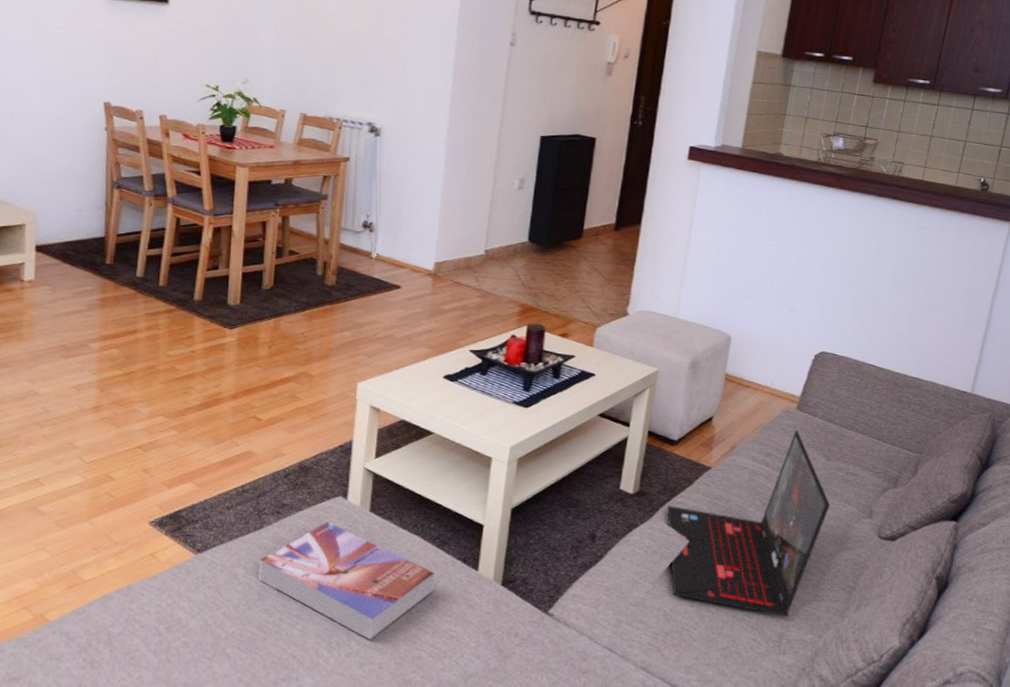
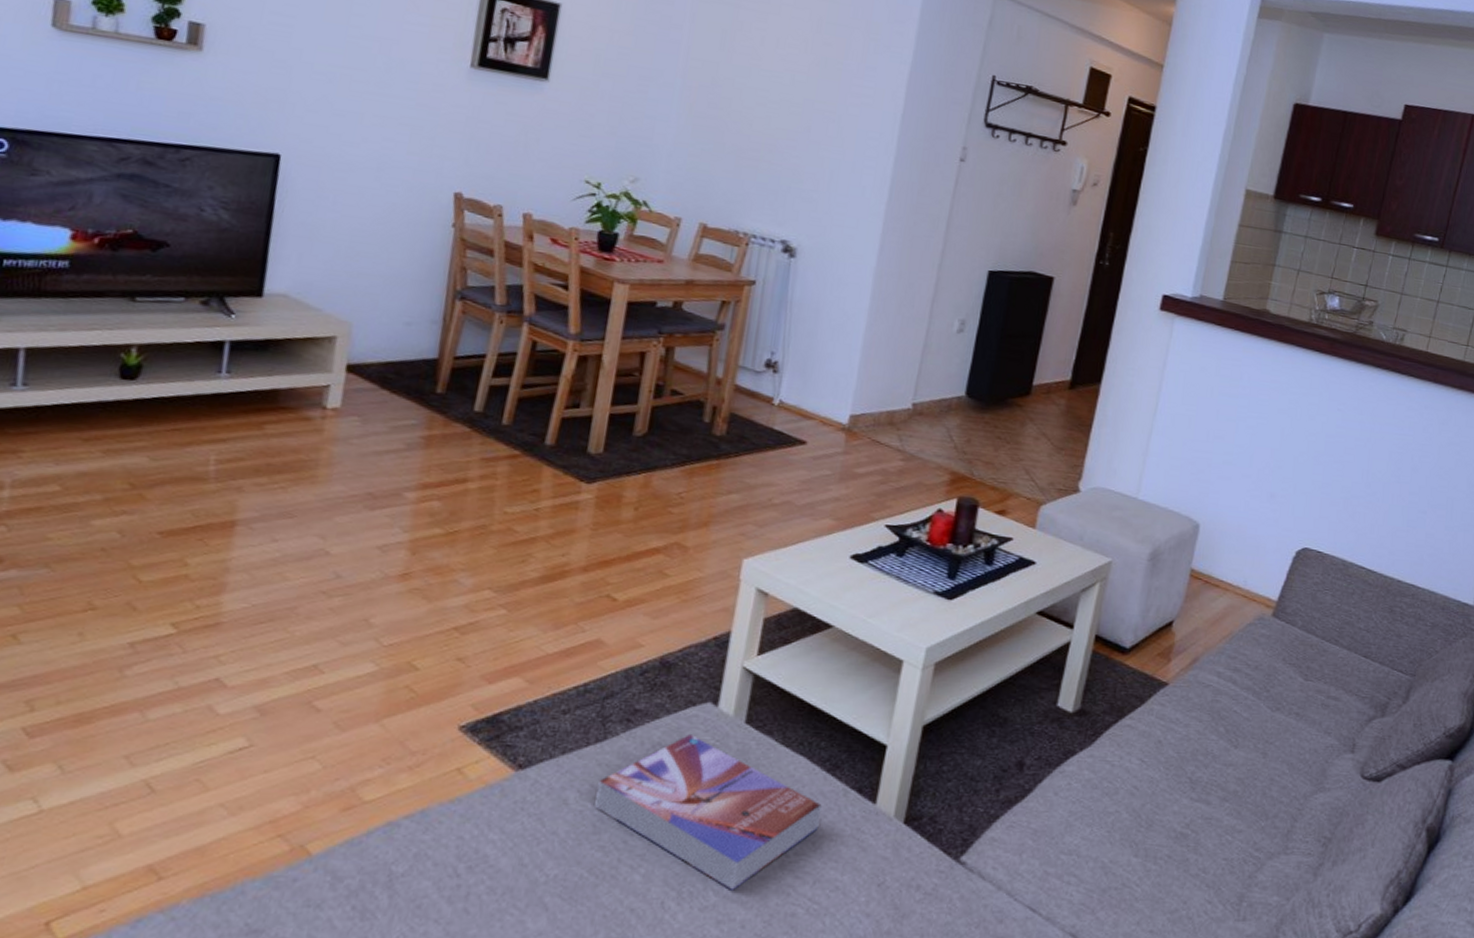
laptop: present [667,429,830,618] -> none [1112,640,1307,874]

